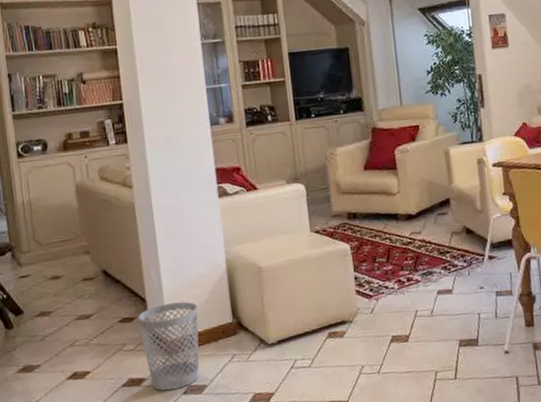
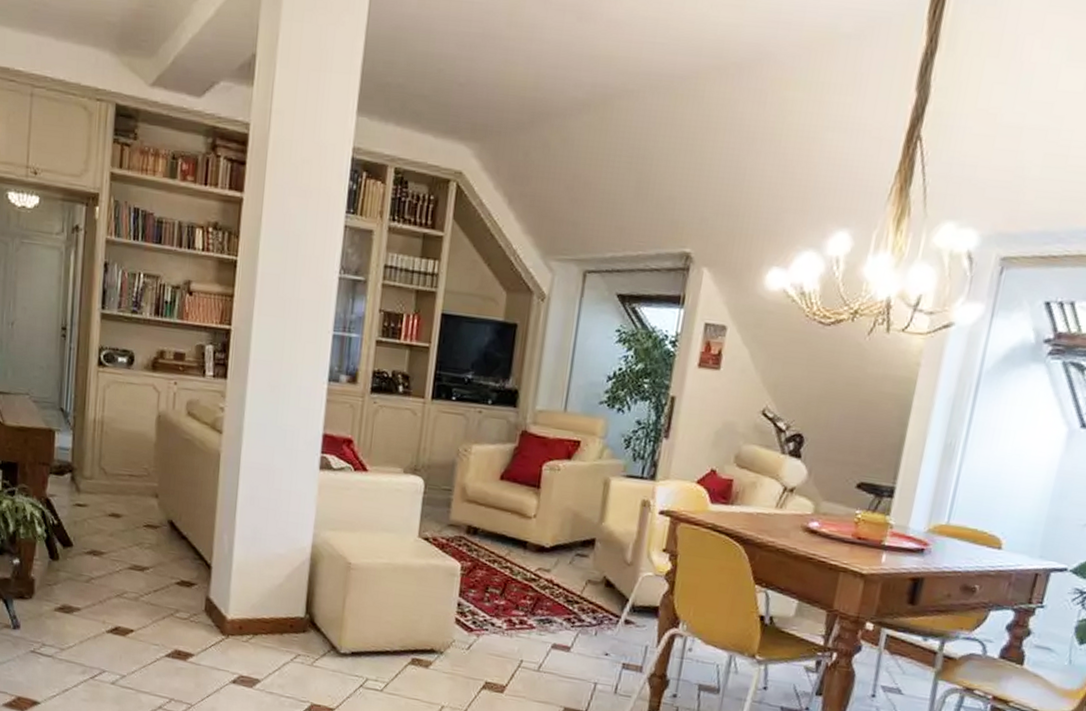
wastebasket: present [138,301,200,391] -> none [198,576,268,676]

